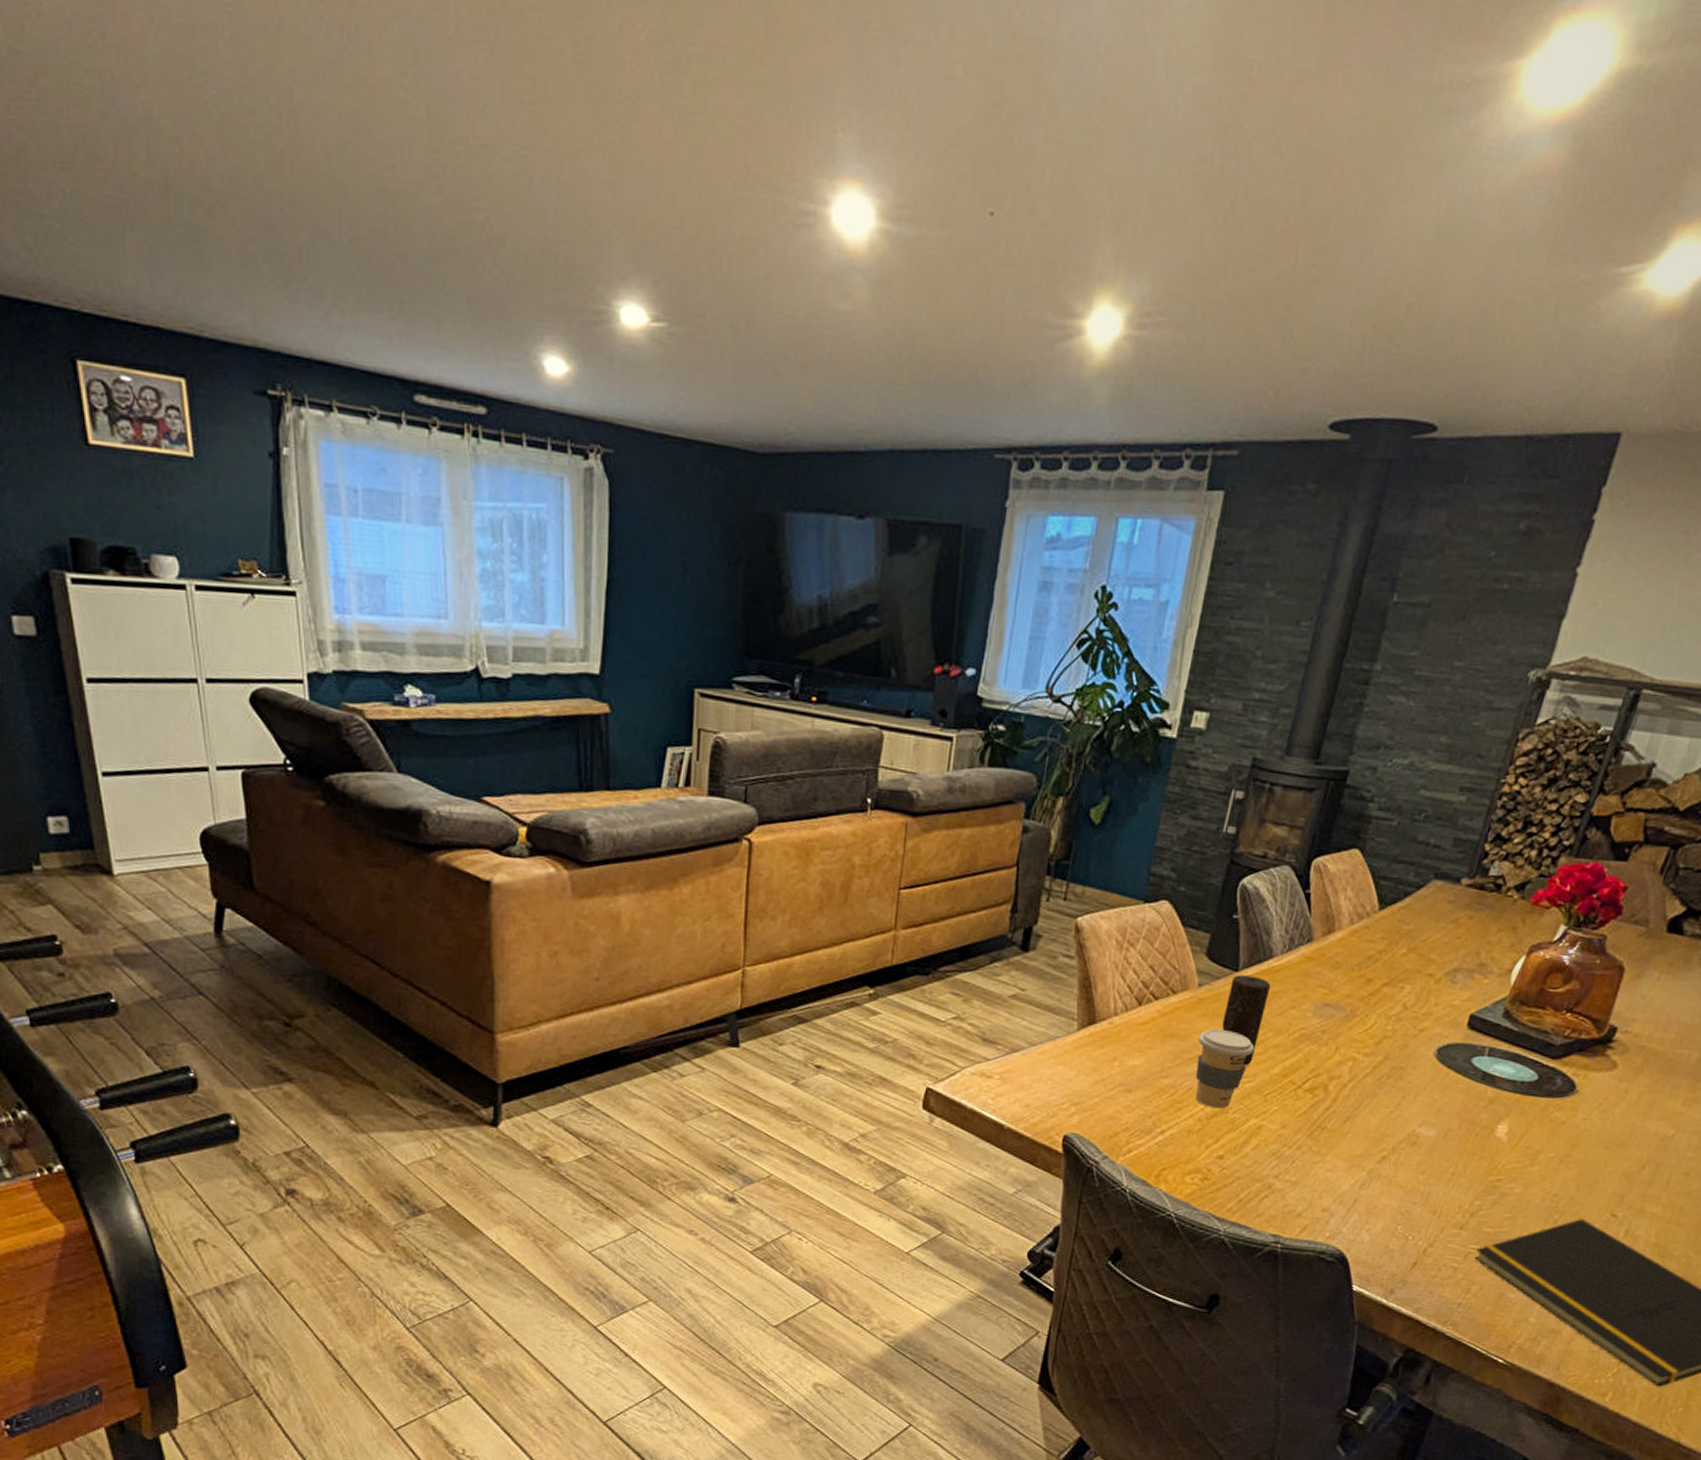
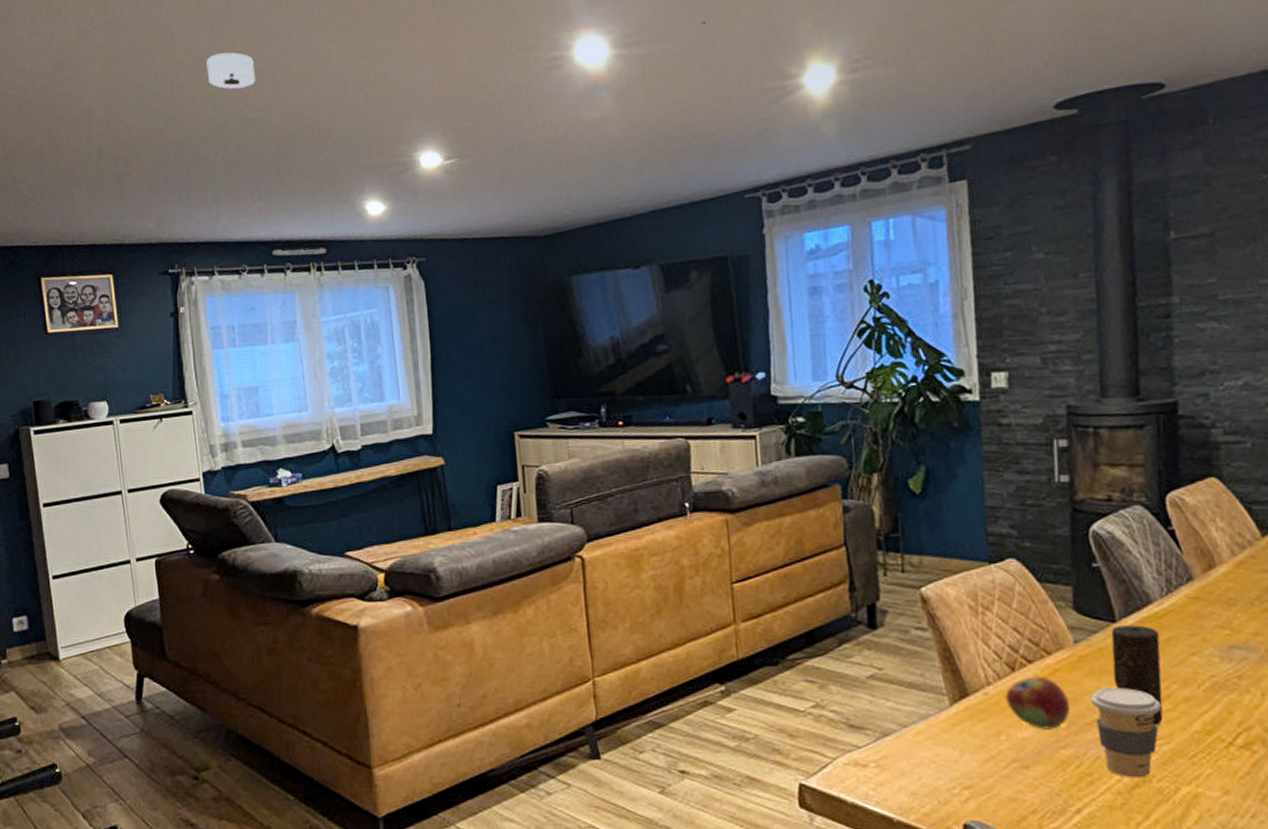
smoke detector: none [332,73,404,140] -> present [207,52,256,89]
fruit: none [1127,1012,1181,1061] -> present [1005,676,1071,730]

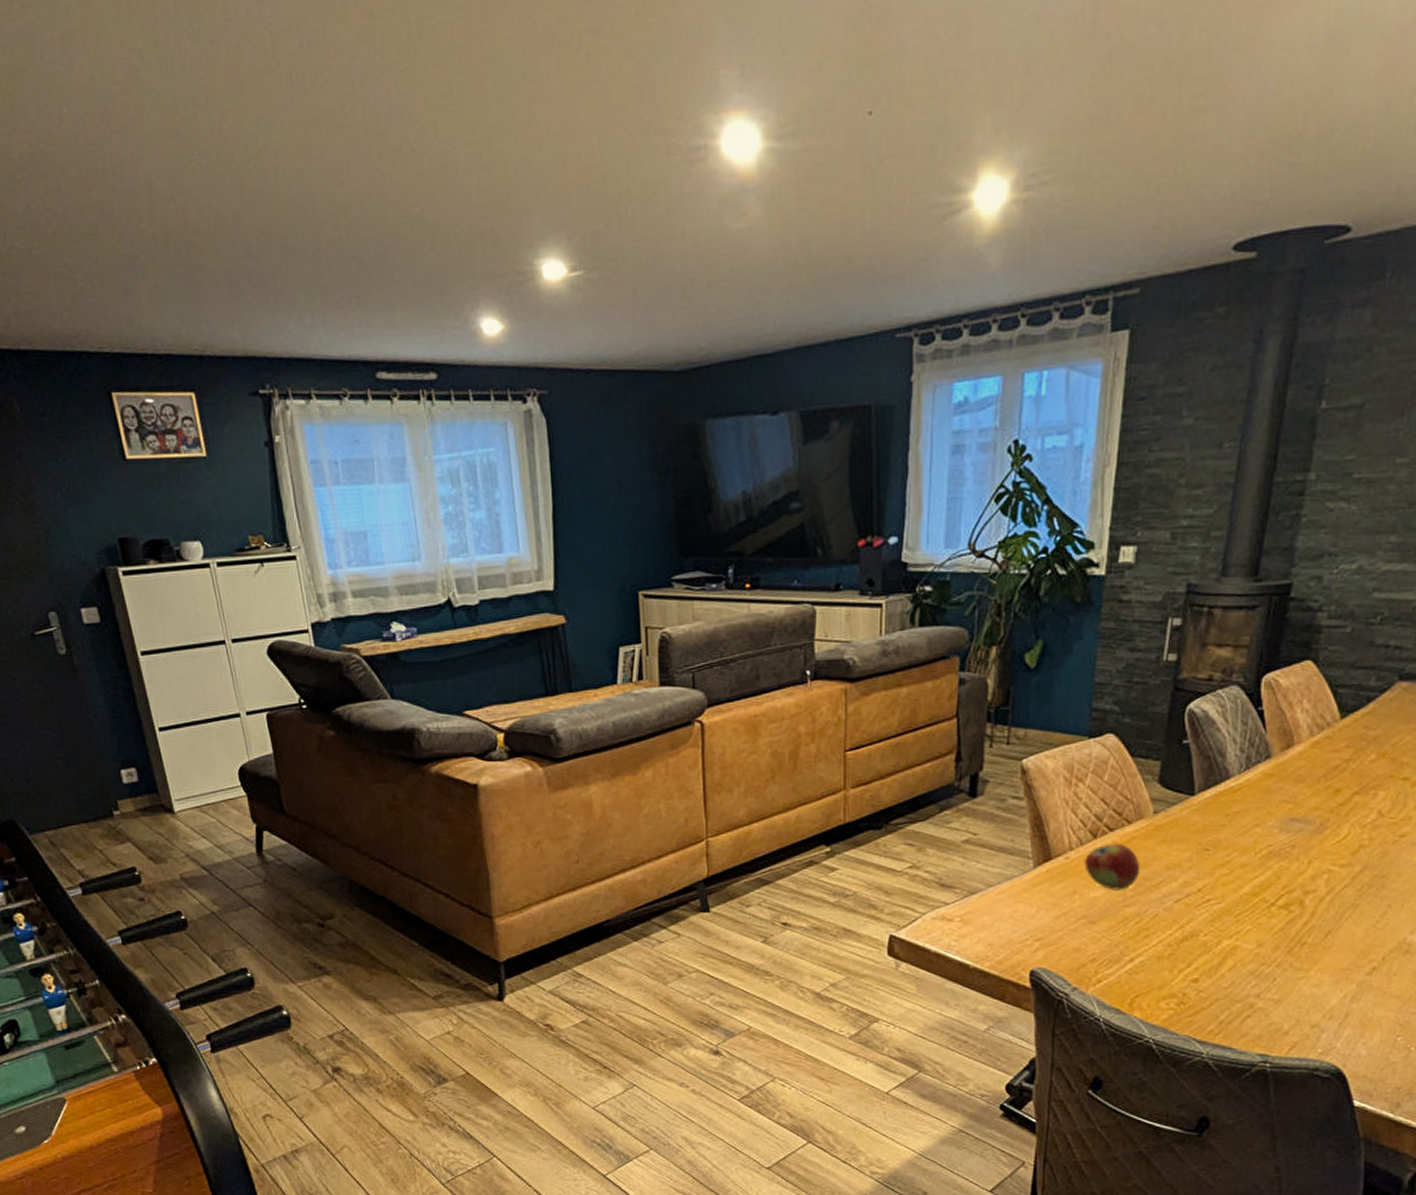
smoke detector: present [207,52,256,89] -> none [287,111,348,163]
coffee cup: present [1089,687,1162,778] -> none [1158,853,1220,933]
candle: present [1111,625,1164,726] -> none [1183,798,1230,888]

